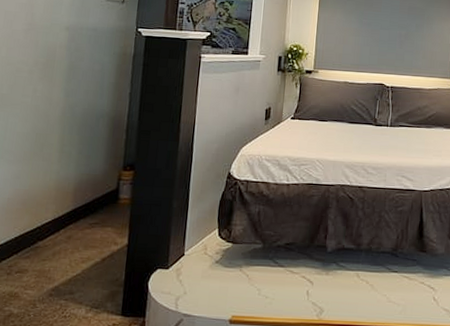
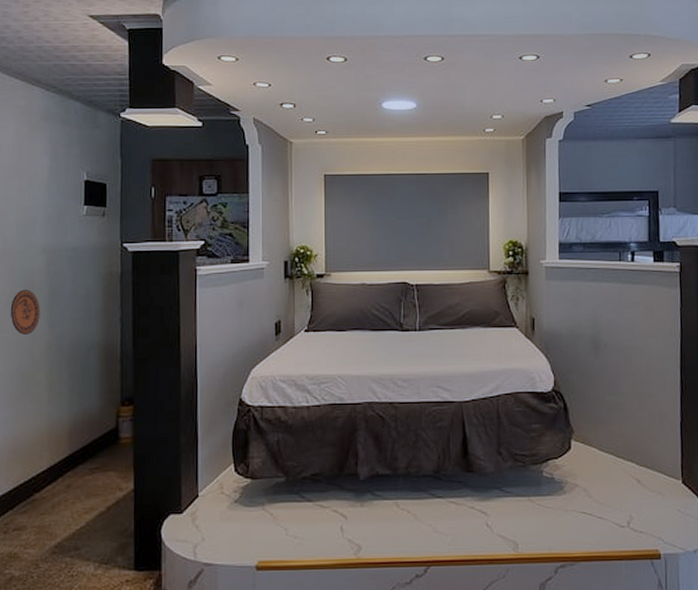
decorative plate: none [31,61,59,101] -> present [10,290,40,334]

